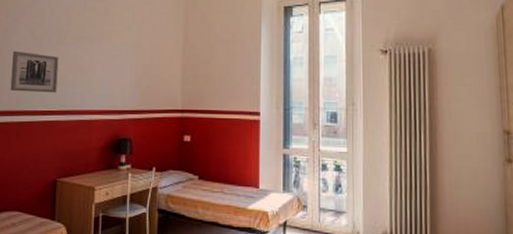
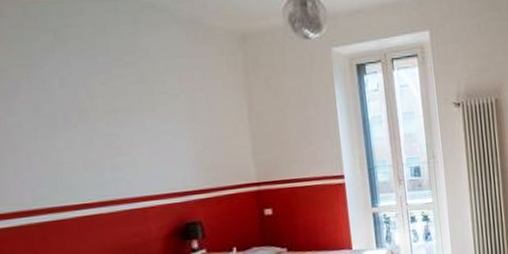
wall art: present [10,51,59,93] -> none [12,135,90,187]

